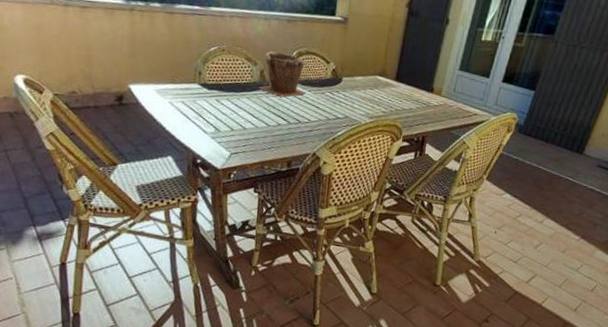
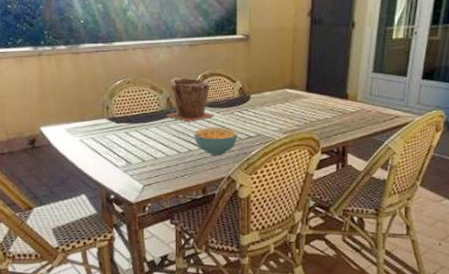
cereal bowl: none [284,104,327,132] -> present [194,127,238,155]

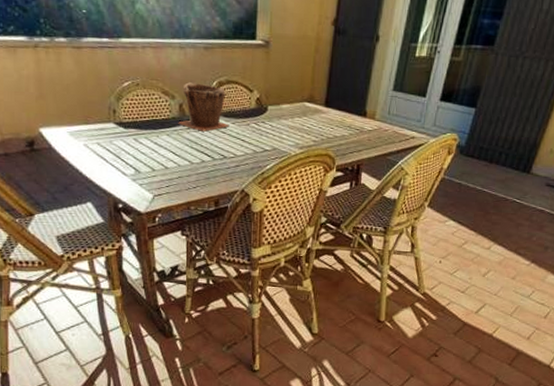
cereal bowl: present [194,127,238,155] -> none [208,137,254,168]

